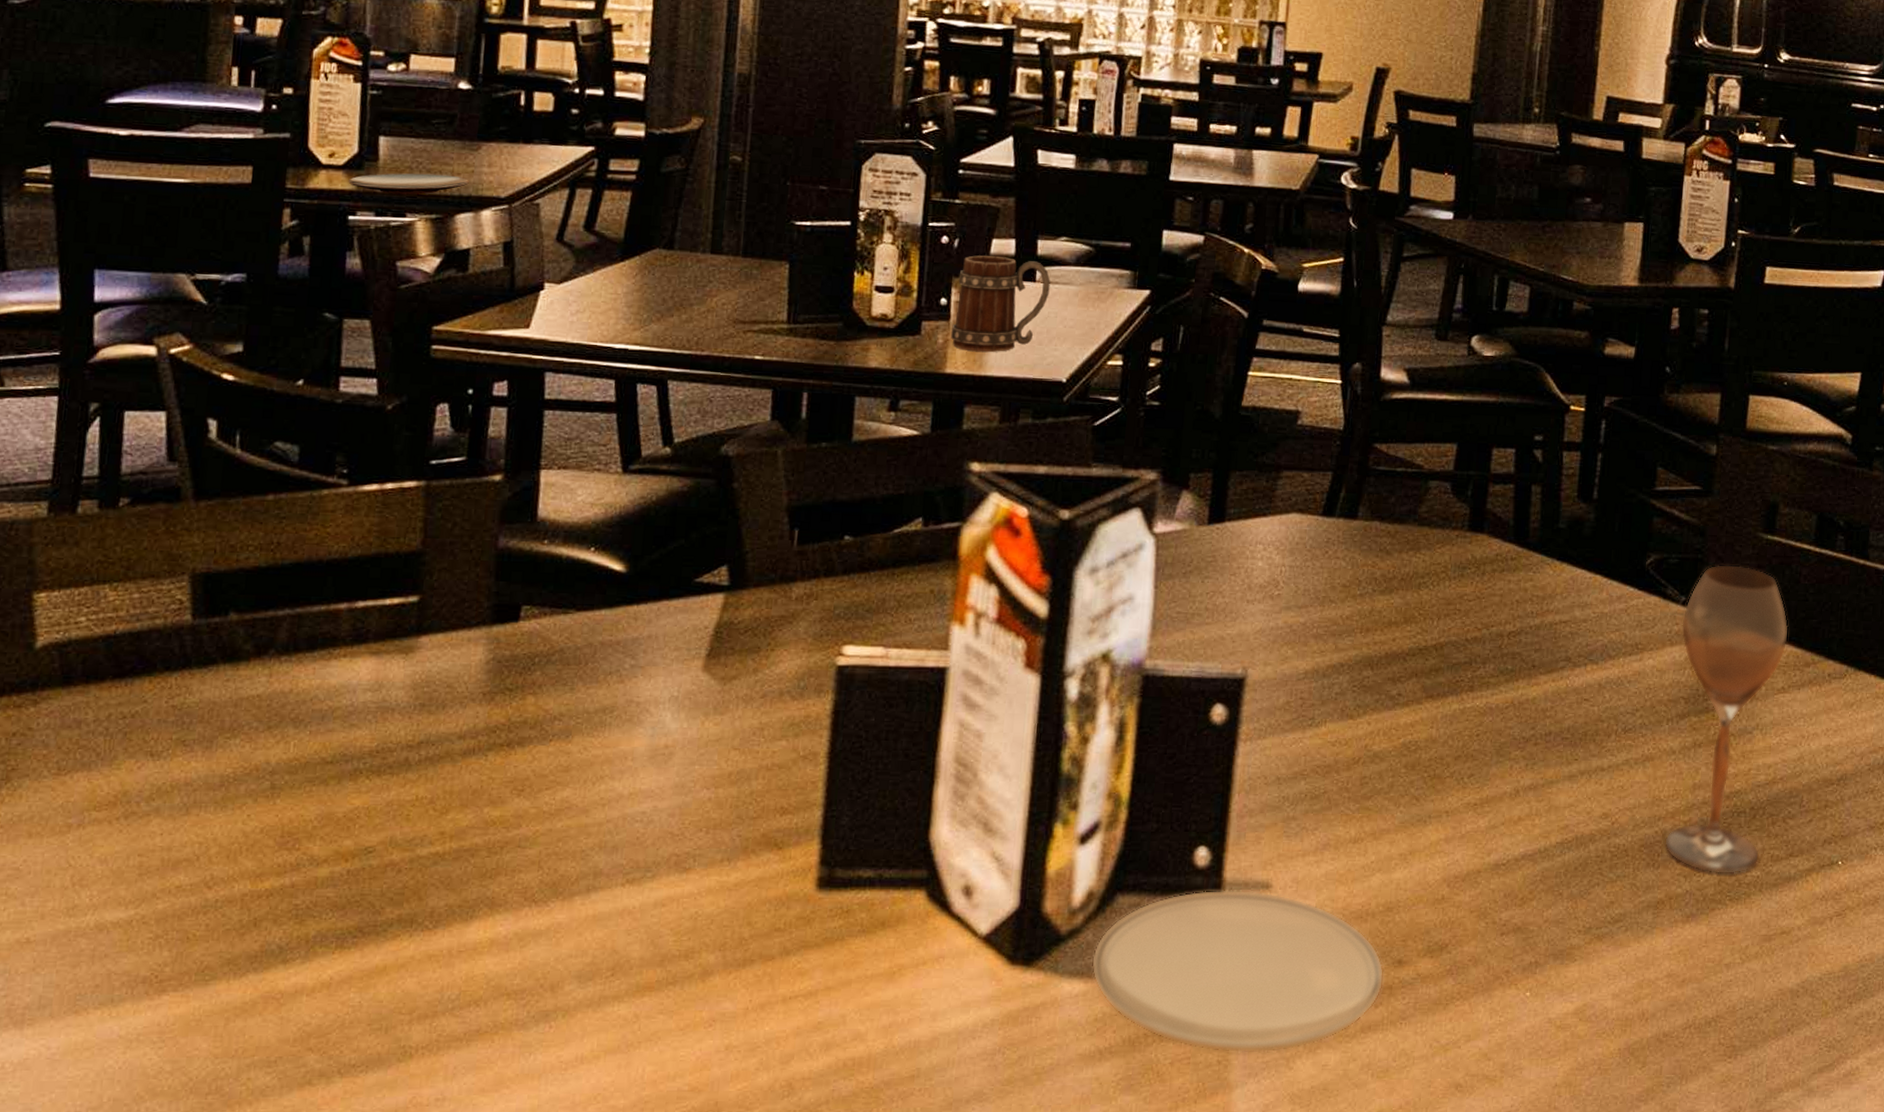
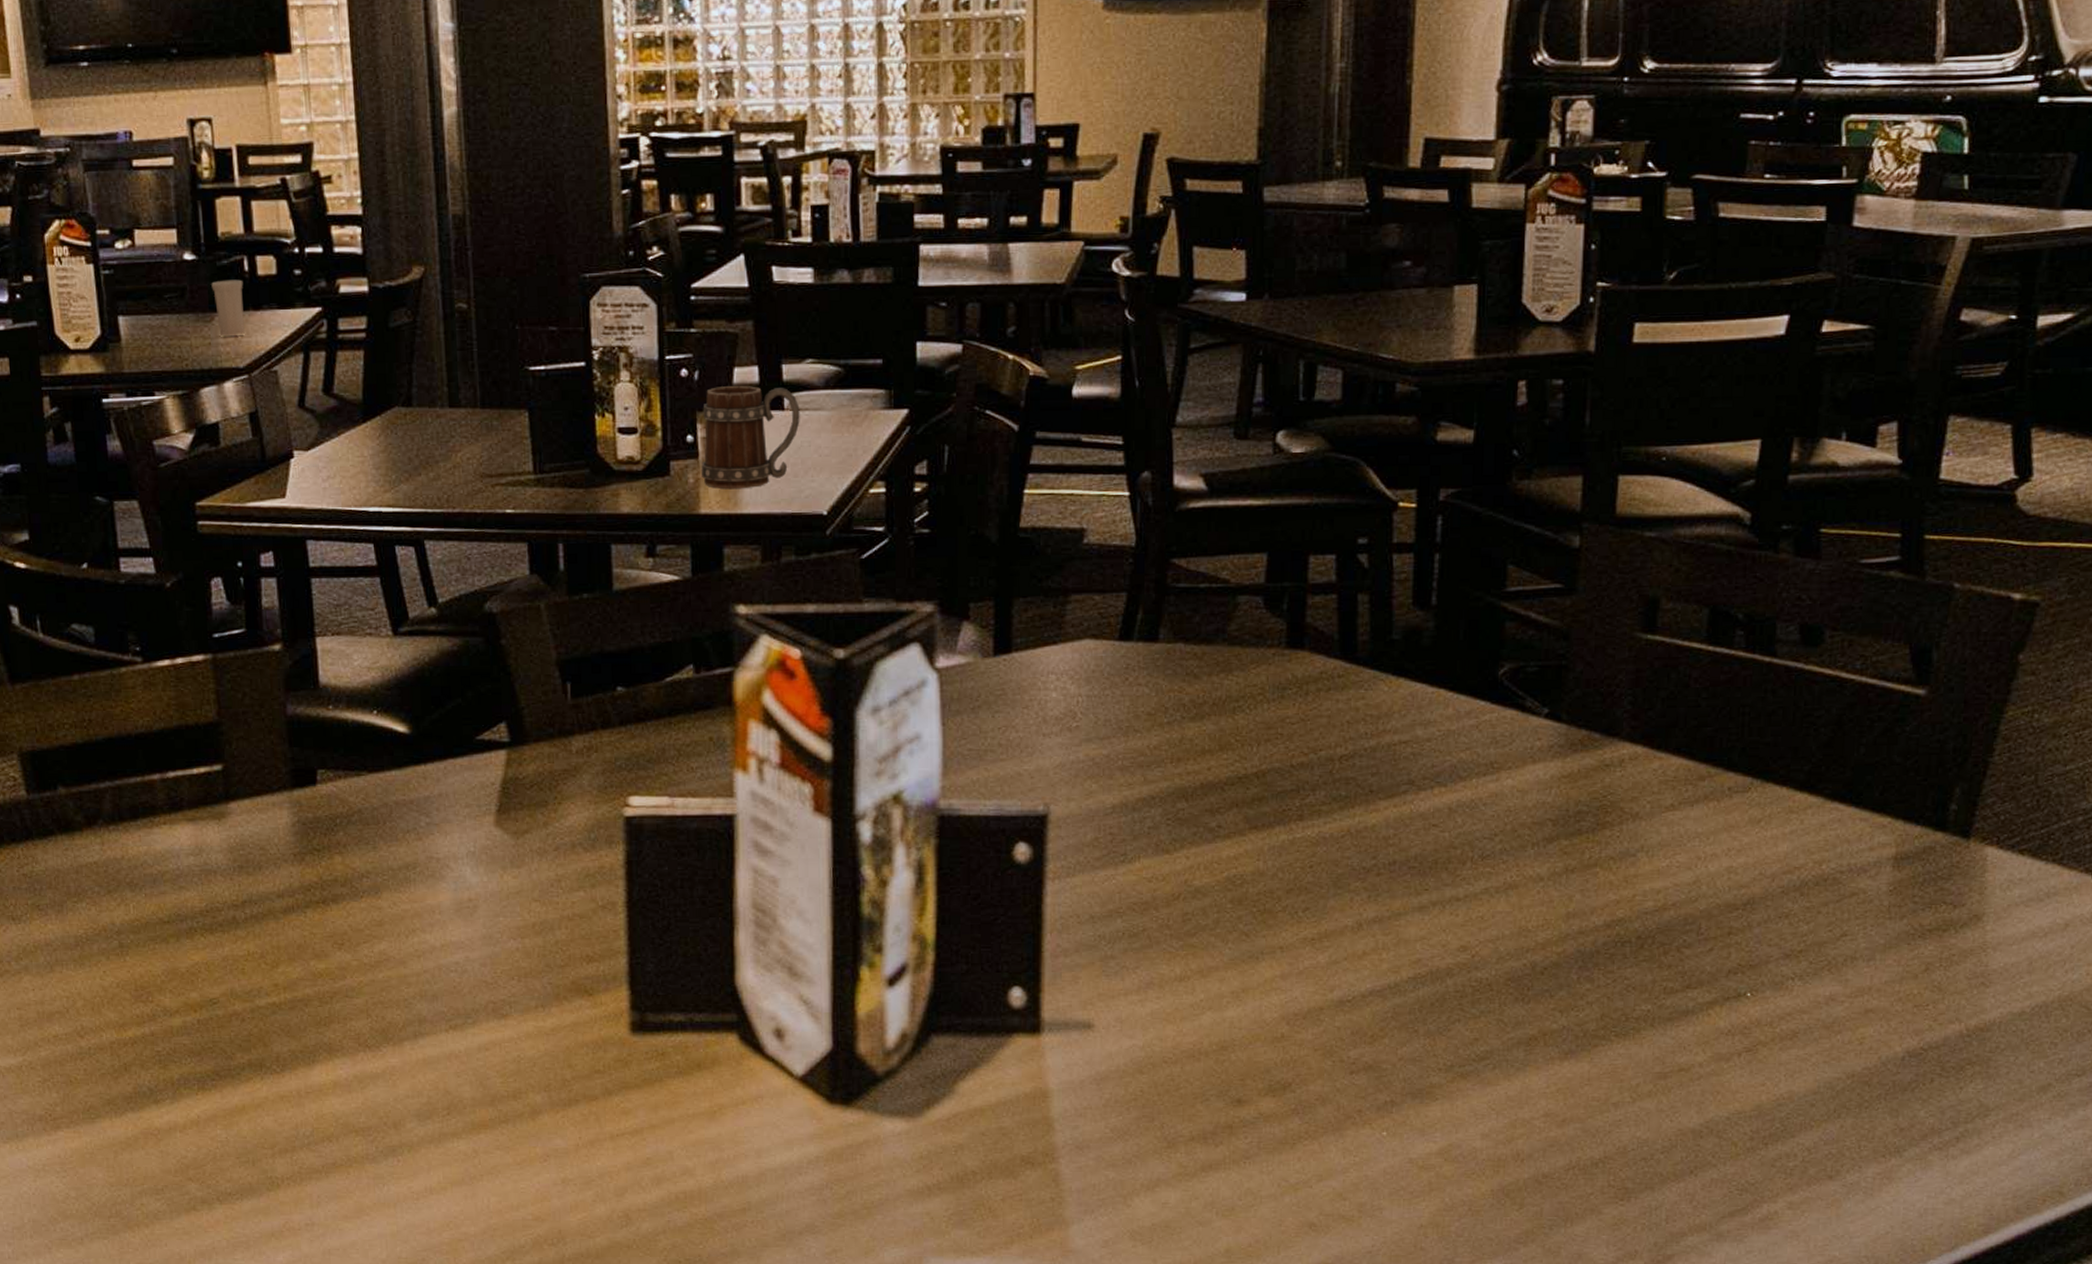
plate: present [348,173,470,195] -> none [96,349,209,374]
cup: none [483,111,517,166] -> present [211,279,245,337]
plate: present [1091,890,1384,1053] -> none [911,1030,1223,1191]
wineglass: present [1665,564,1789,874] -> none [1535,669,1678,1009]

